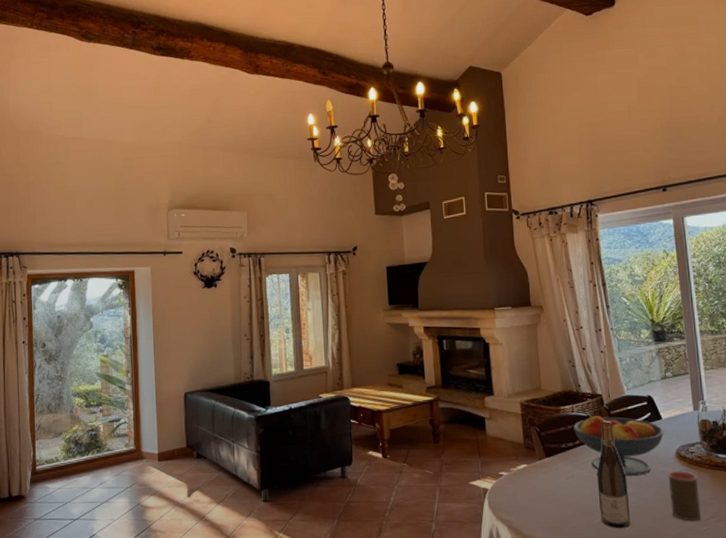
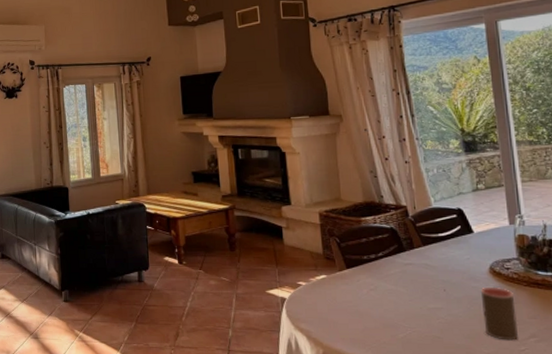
fruit bowl: present [573,416,665,476] -> none [376,228,477,290]
wine bottle: present [596,420,631,528] -> none [401,233,440,344]

